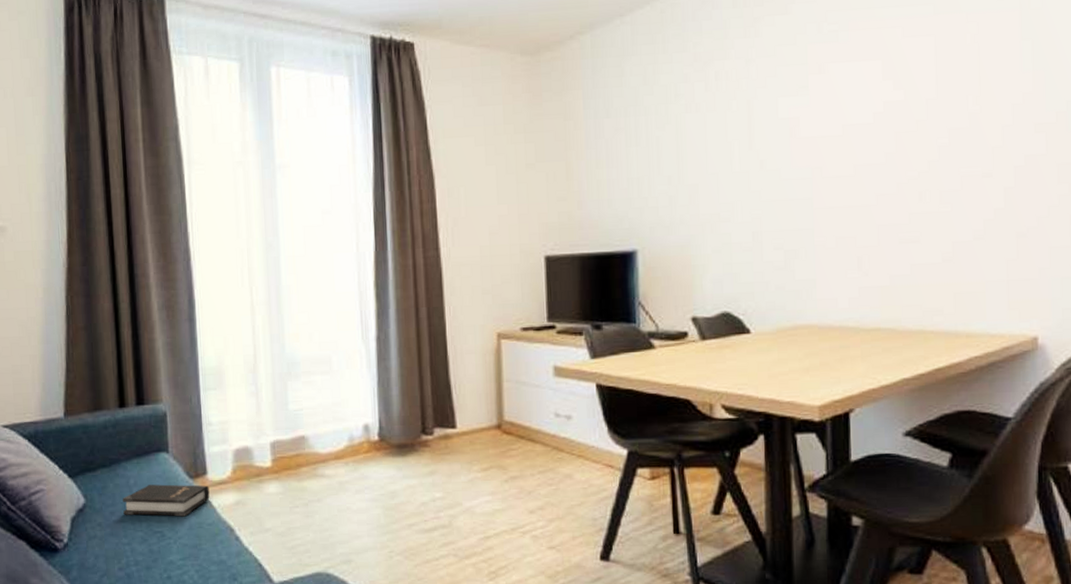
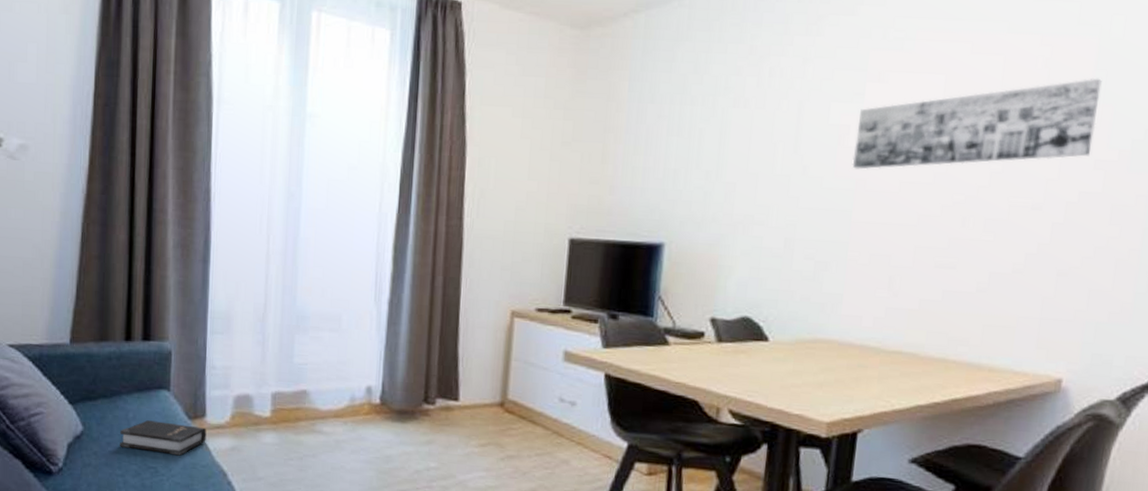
wall art: none [806,47,1030,158] -> present [852,78,1102,170]

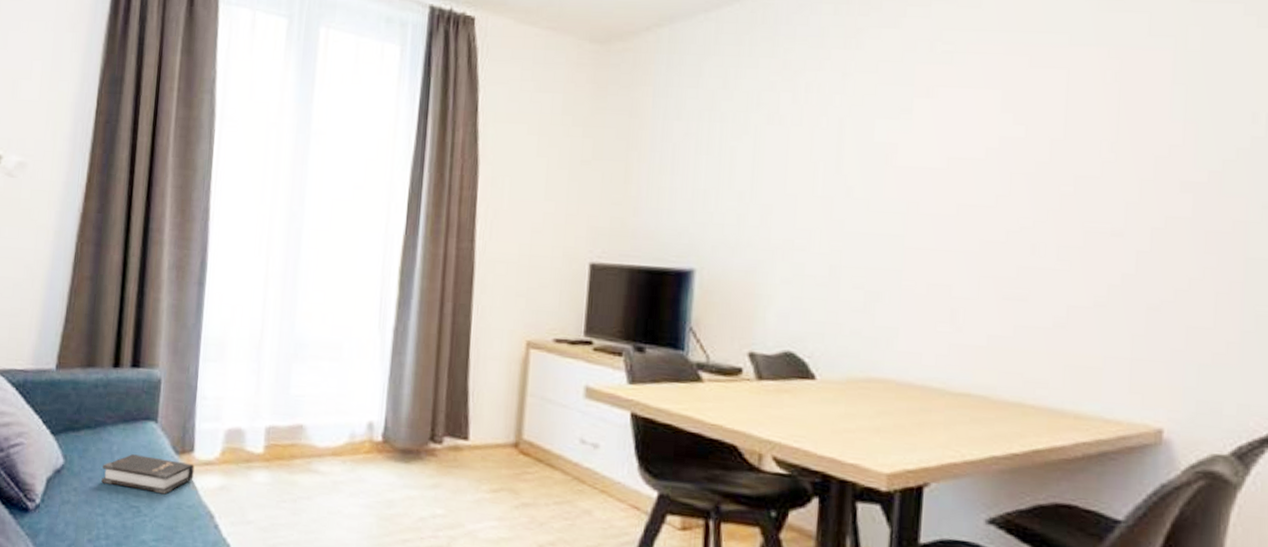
wall art: present [852,78,1102,170] -> none [902,92,1182,191]

